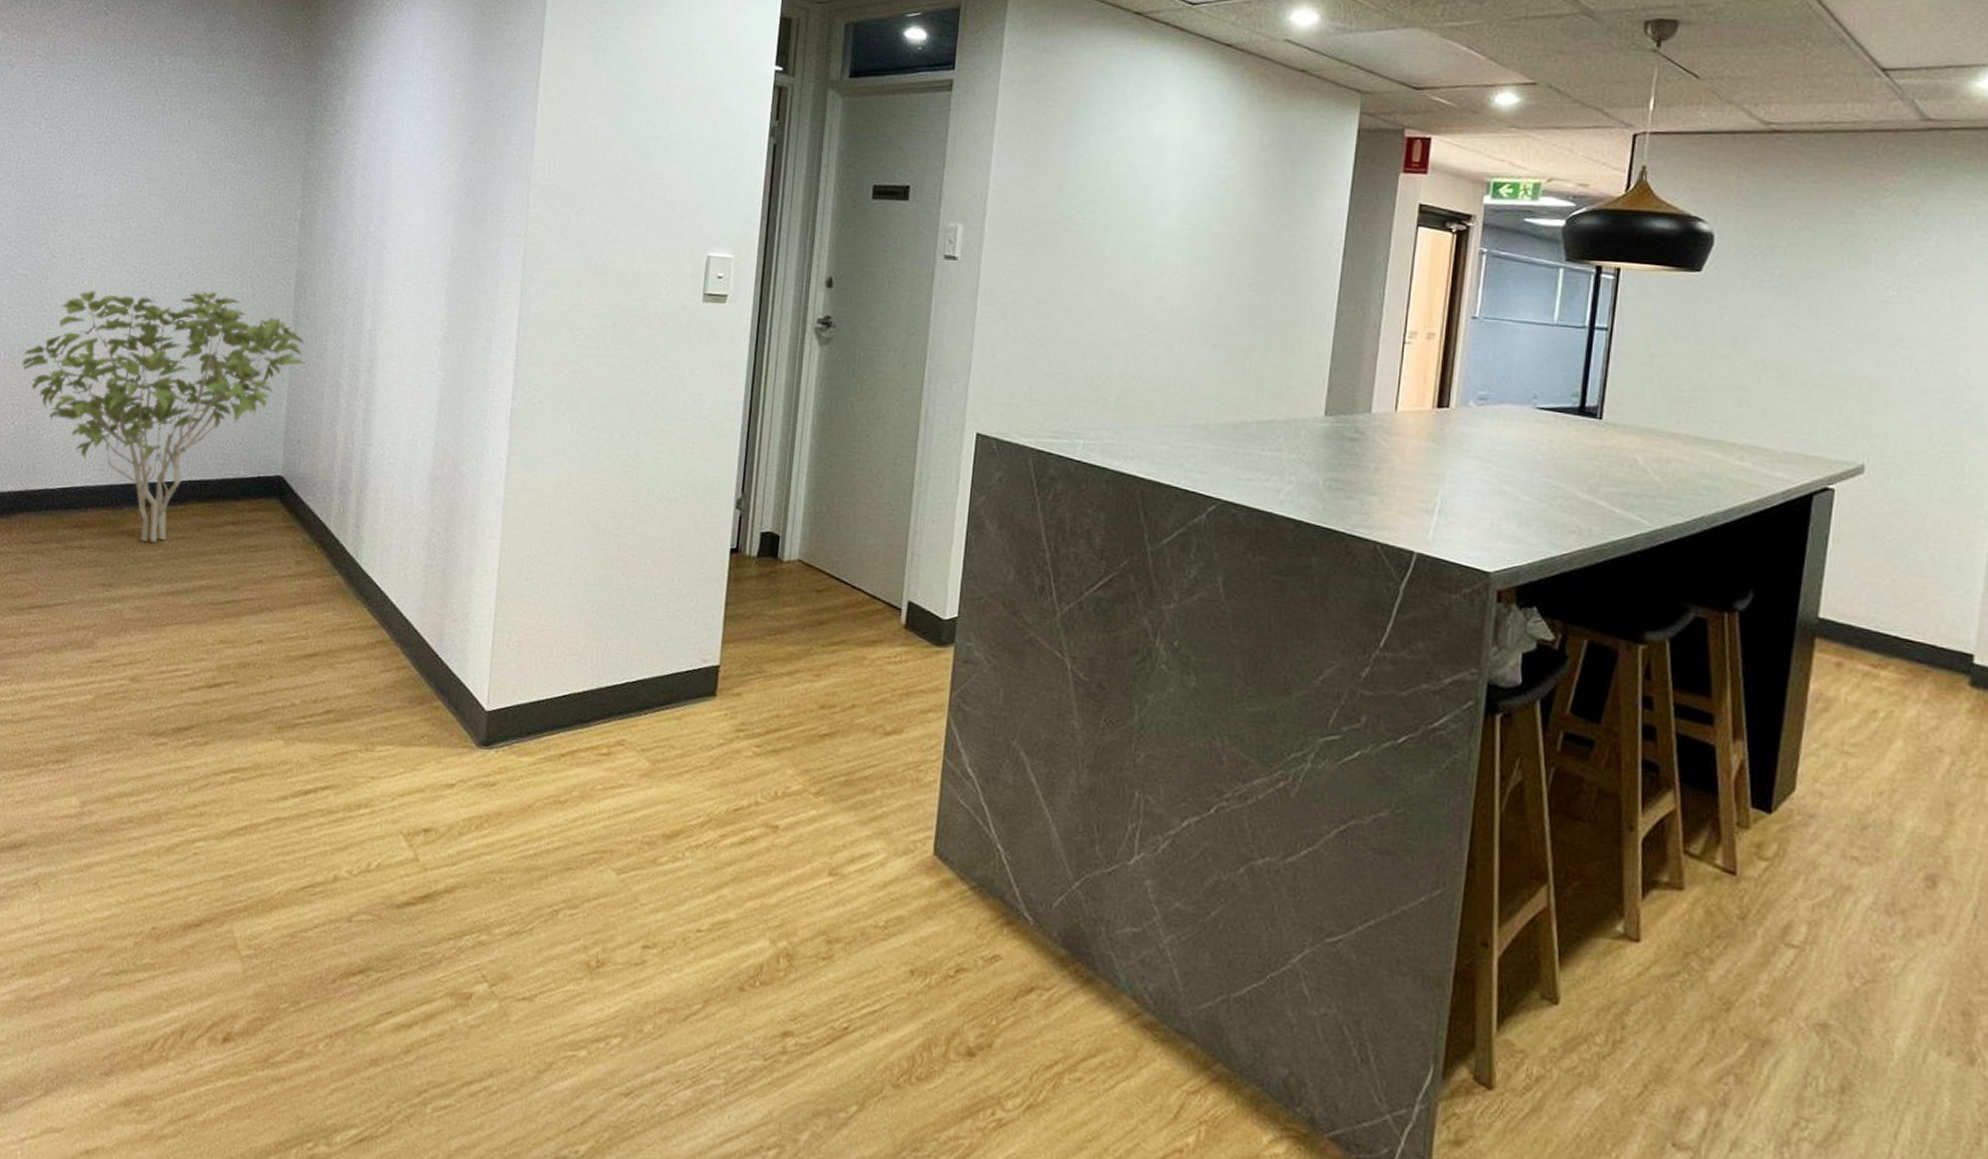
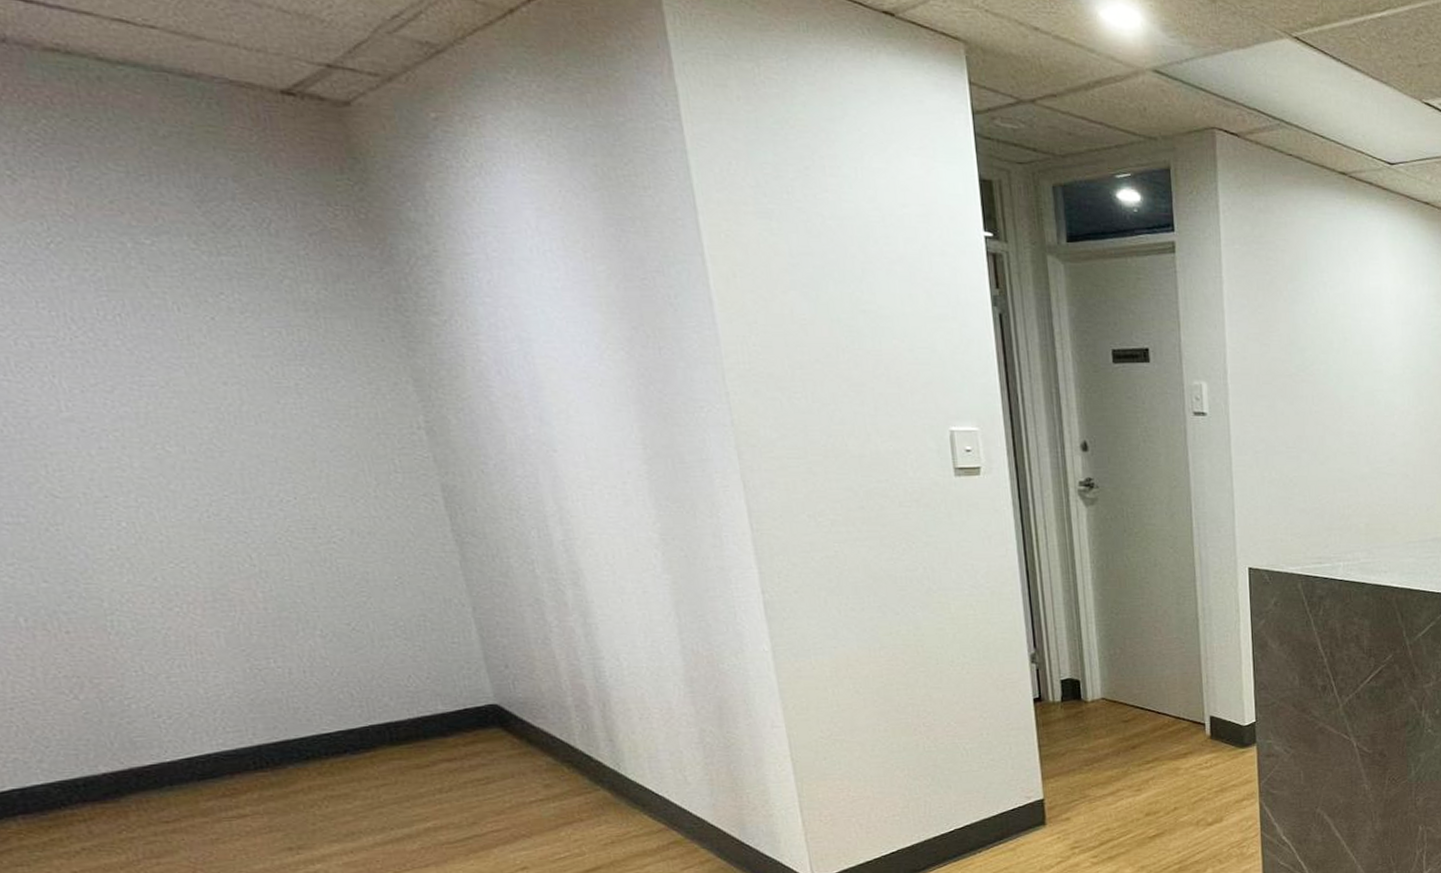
shrub: present [22,291,305,543] -> none [57,519,487,797]

